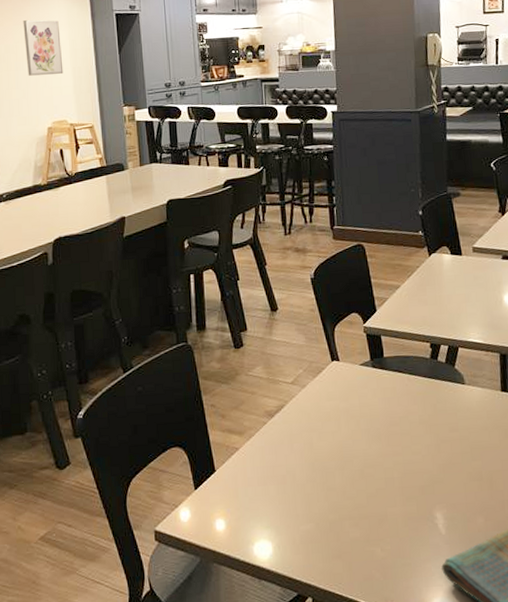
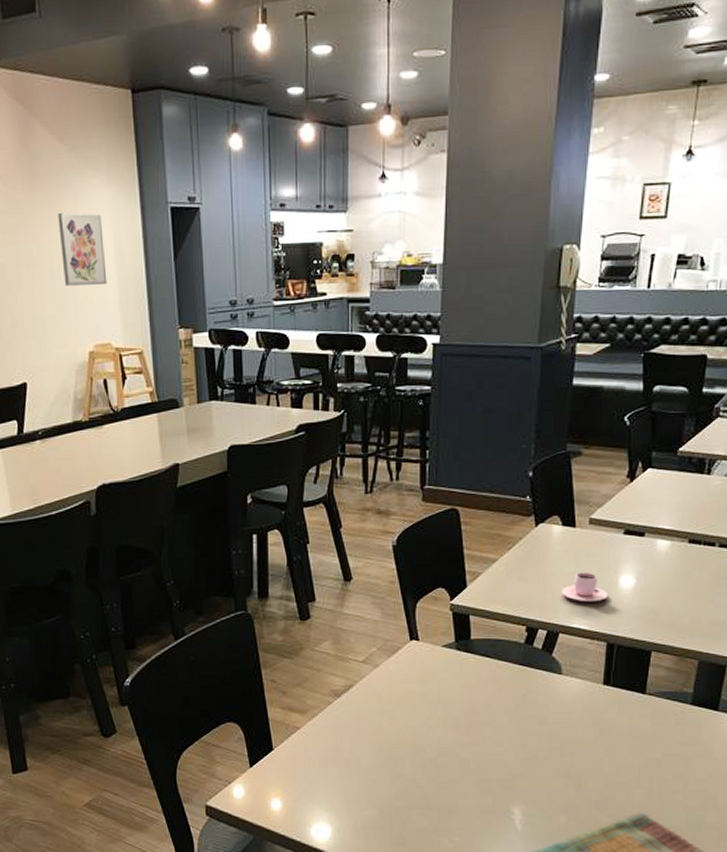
teacup: none [456,292,495,319] -> present [561,572,607,603]

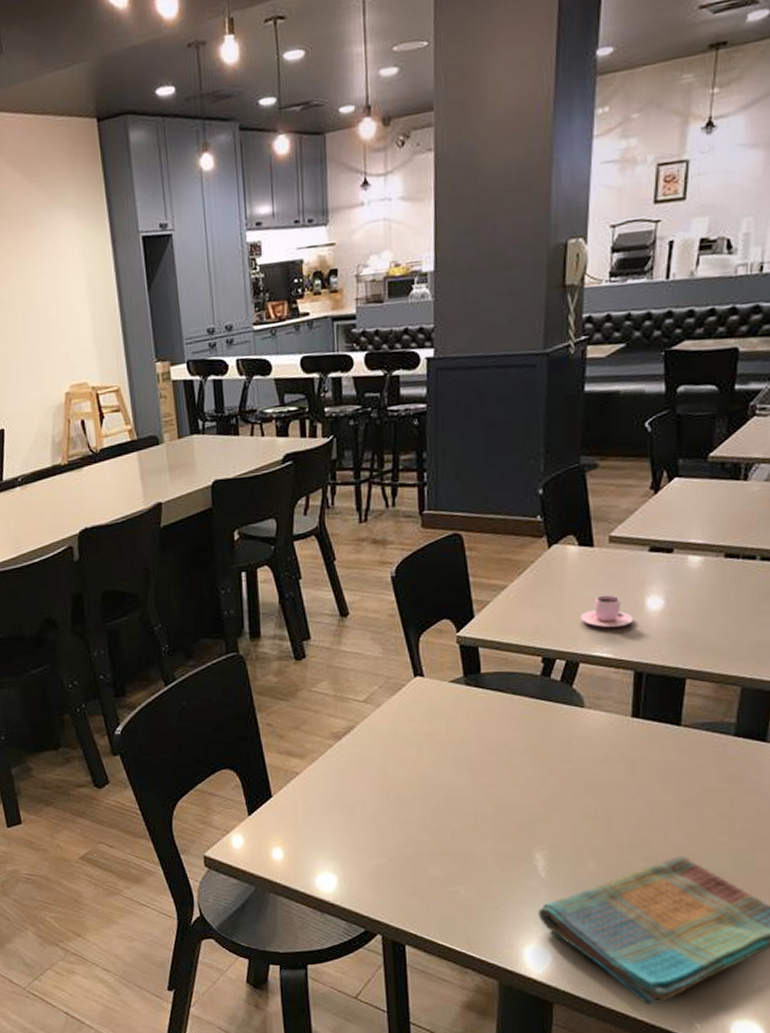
wall art: present [58,213,107,286] -> none [28,250,81,327]

